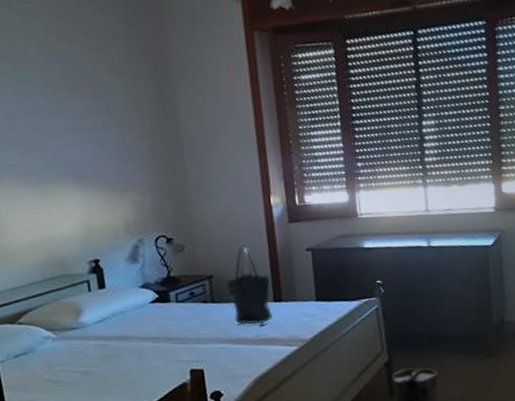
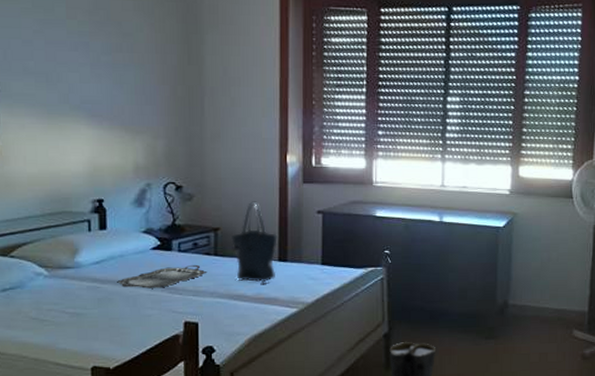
serving tray: none [121,313,207,342] -> present [117,264,208,289]

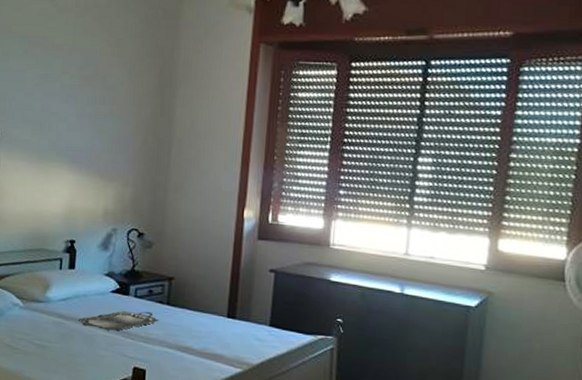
tote bag: present [230,201,277,283] -> none [183,253,228,338]

